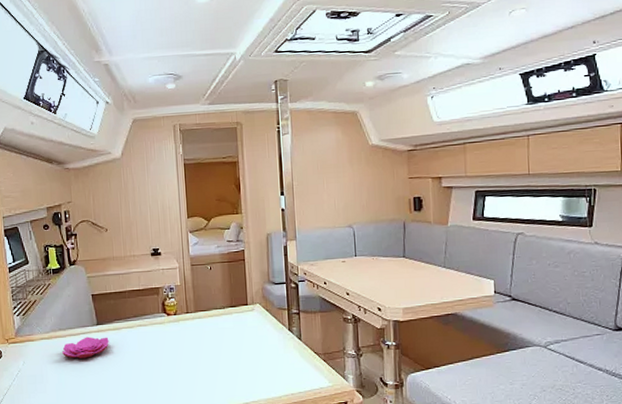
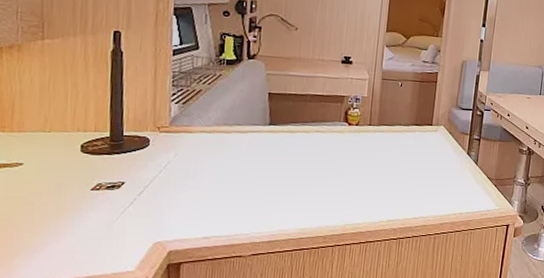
flower: present [62,336,109,359] -> none [224,135,281,158]

